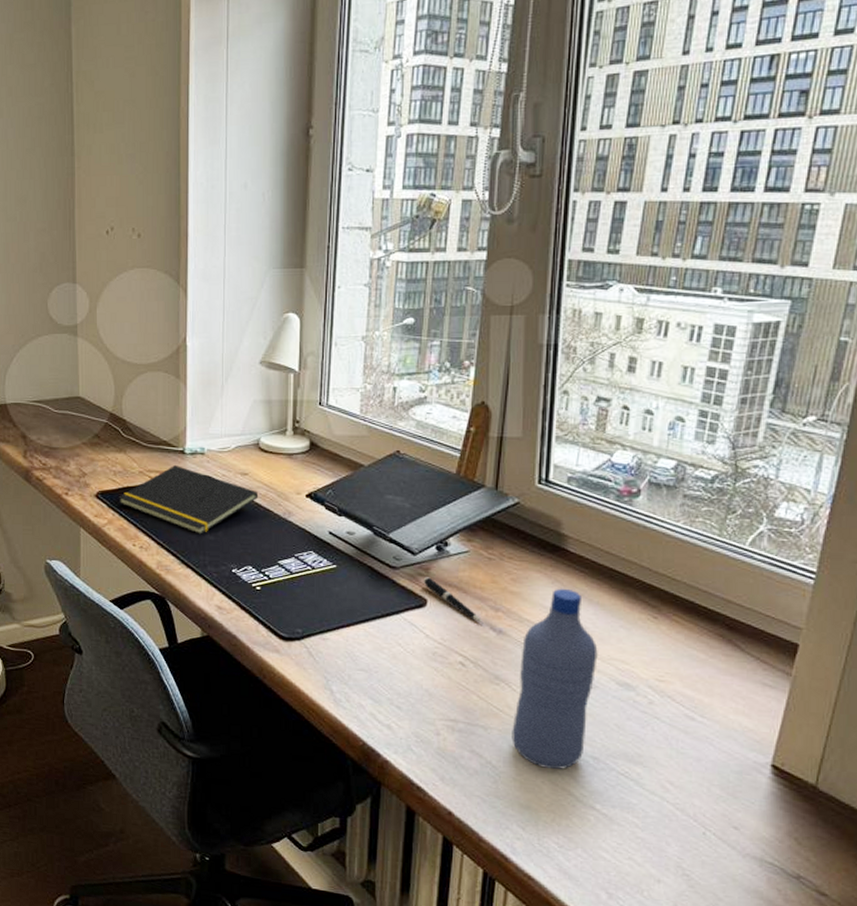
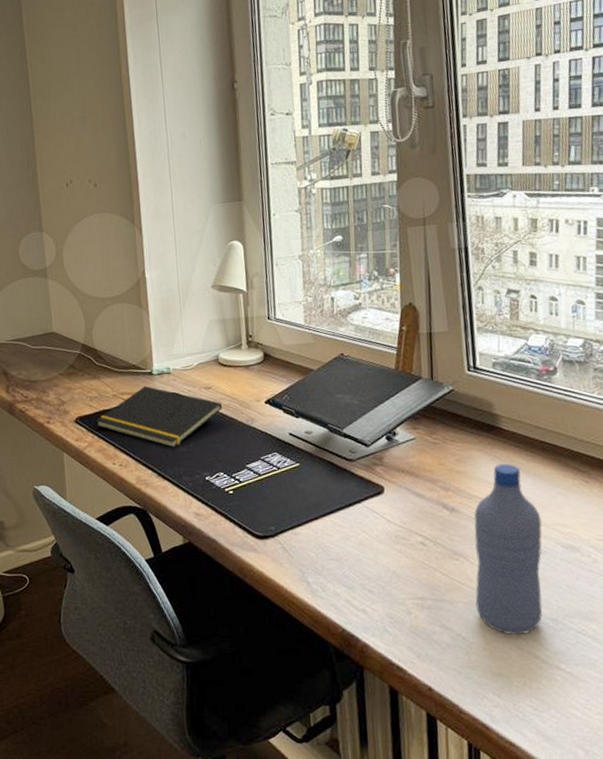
pen: present [423,577,484,624] -> none [378,466,437,504]

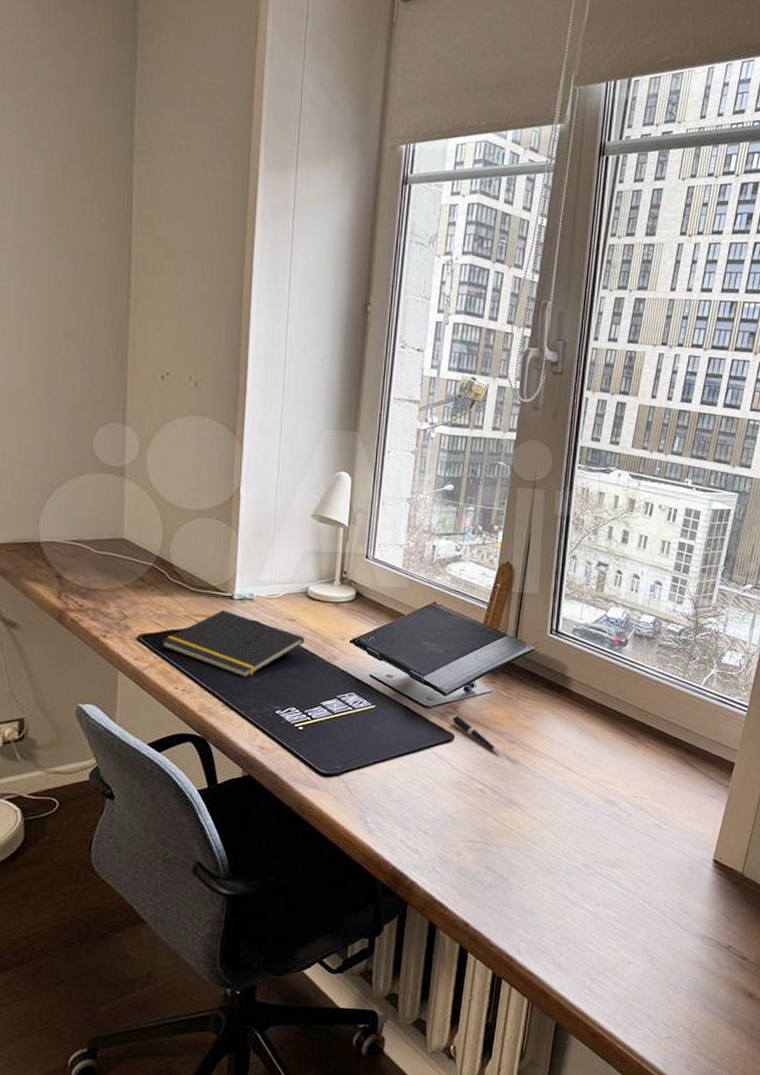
pen: none [378,466,437,504] -> present [451,715,501,755]
water bottle: present [474,463,543,635] -> none [520,722,591,878]

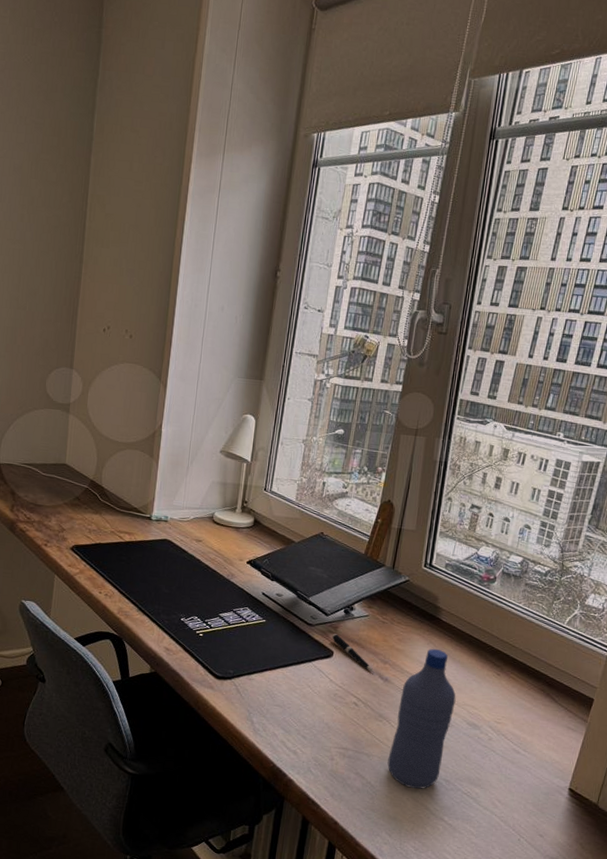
notepad: present [162,610,305,677] -> none [91,529,209,588]
water bottle: none [520,722,591,878] -> present [387,648,456,790]

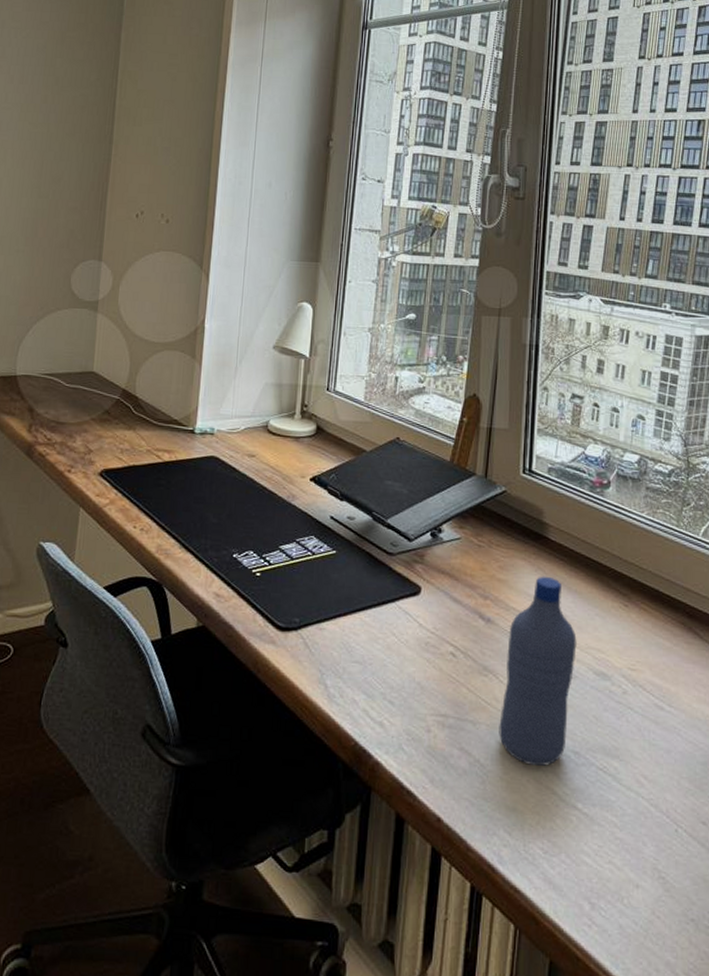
pen: present [332,634,375,673] -> none [418,564,473,612]

